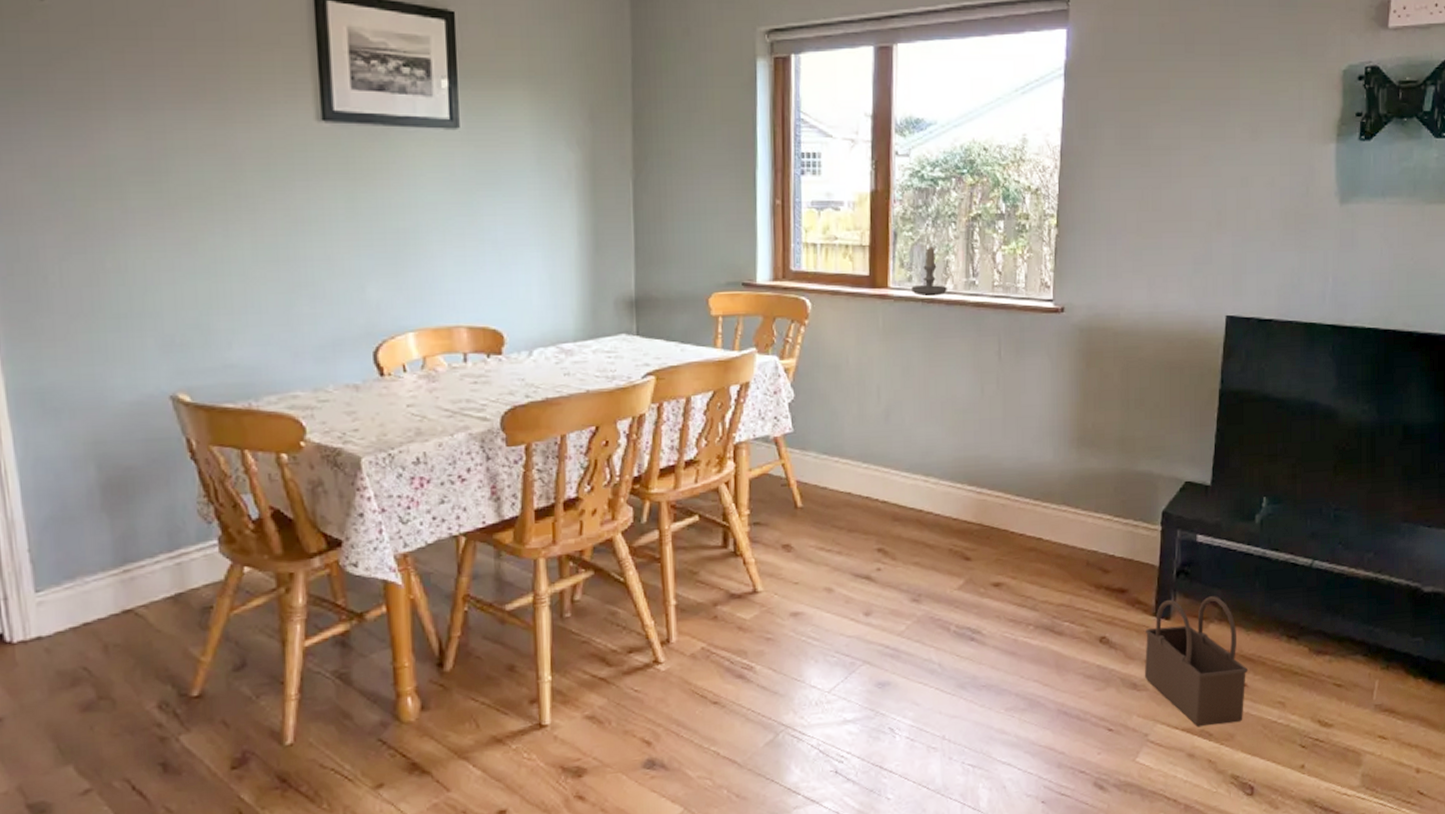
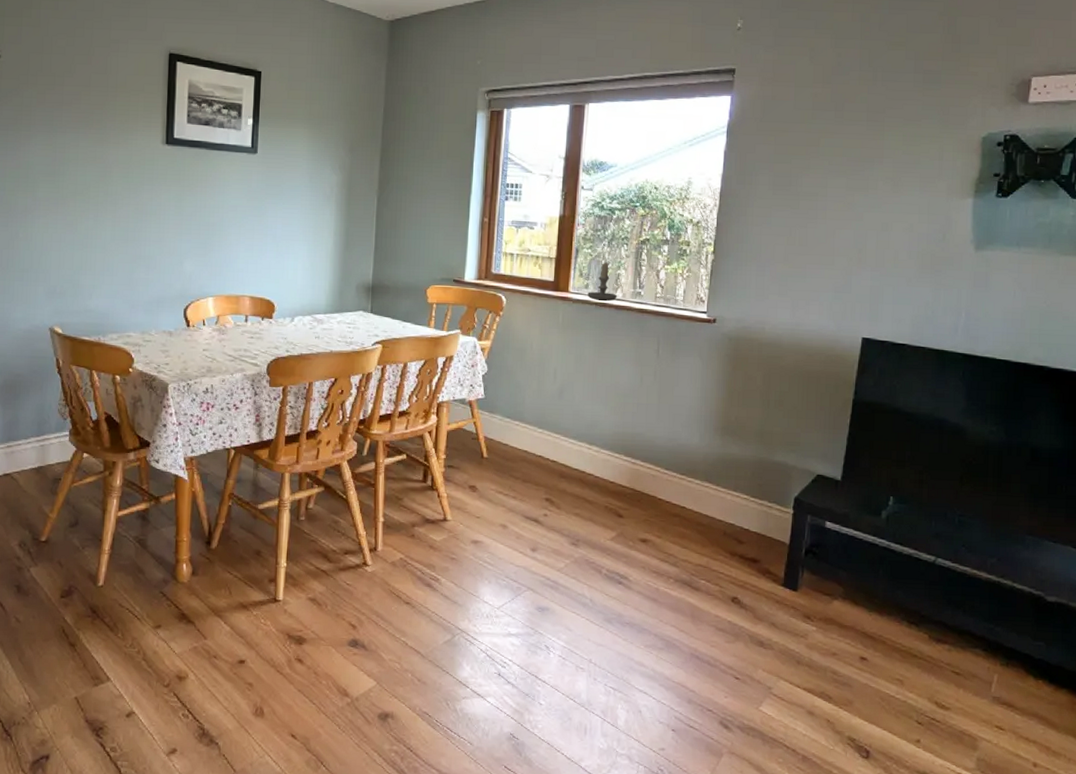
basket: present [1144,596,1249,726] -> none [770,573,869,691]

